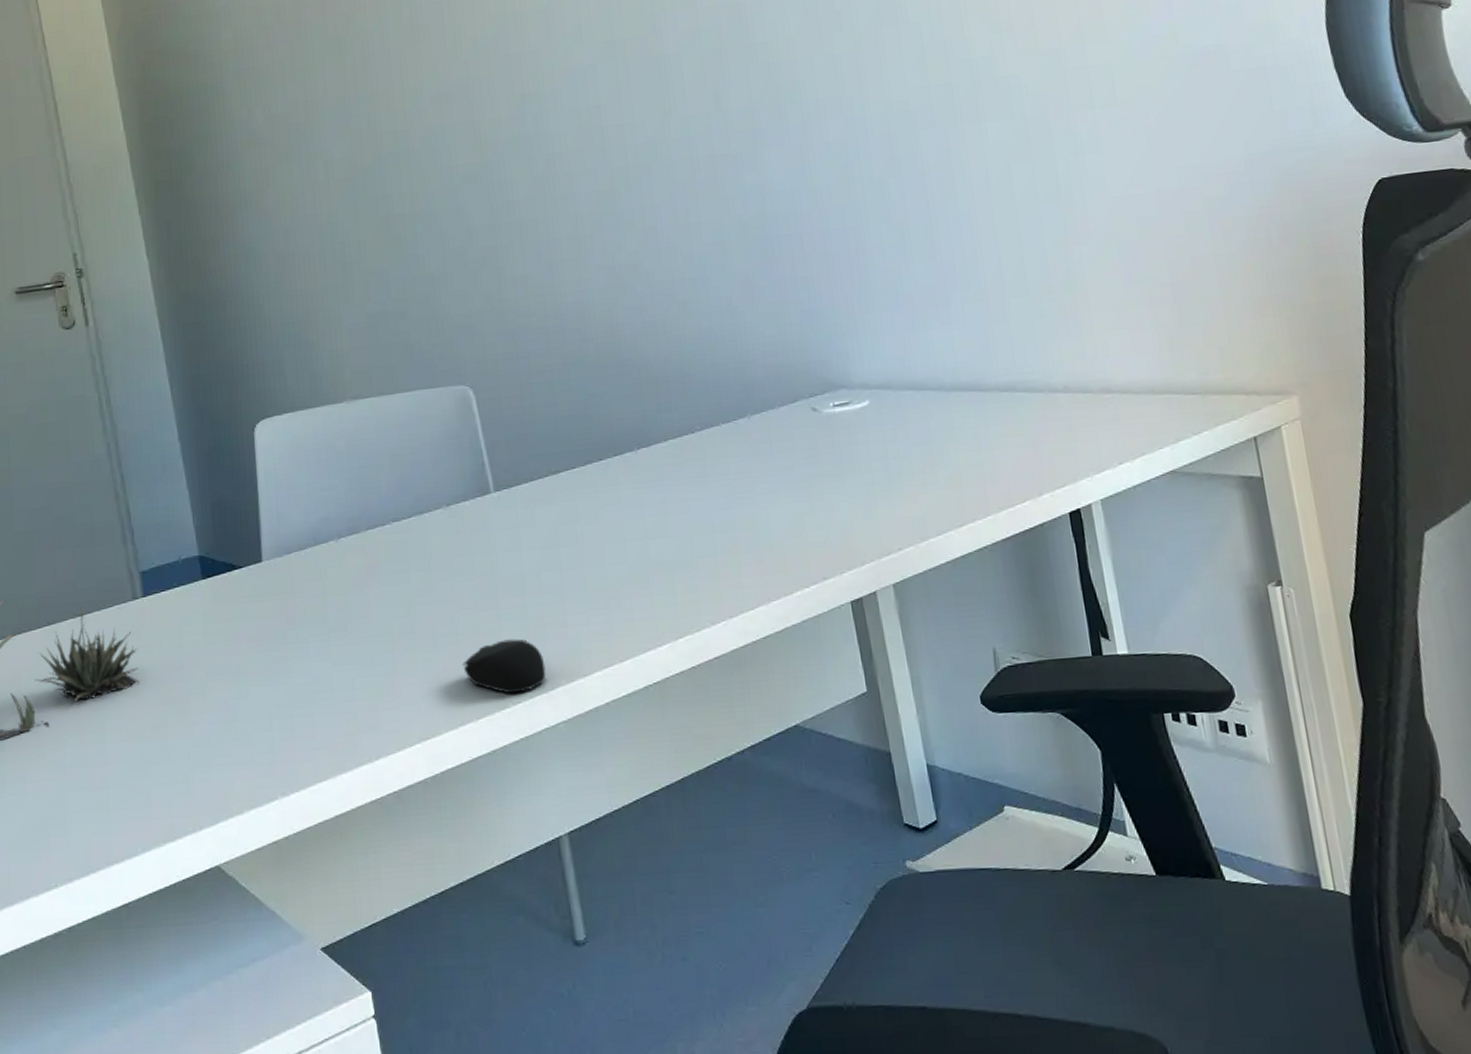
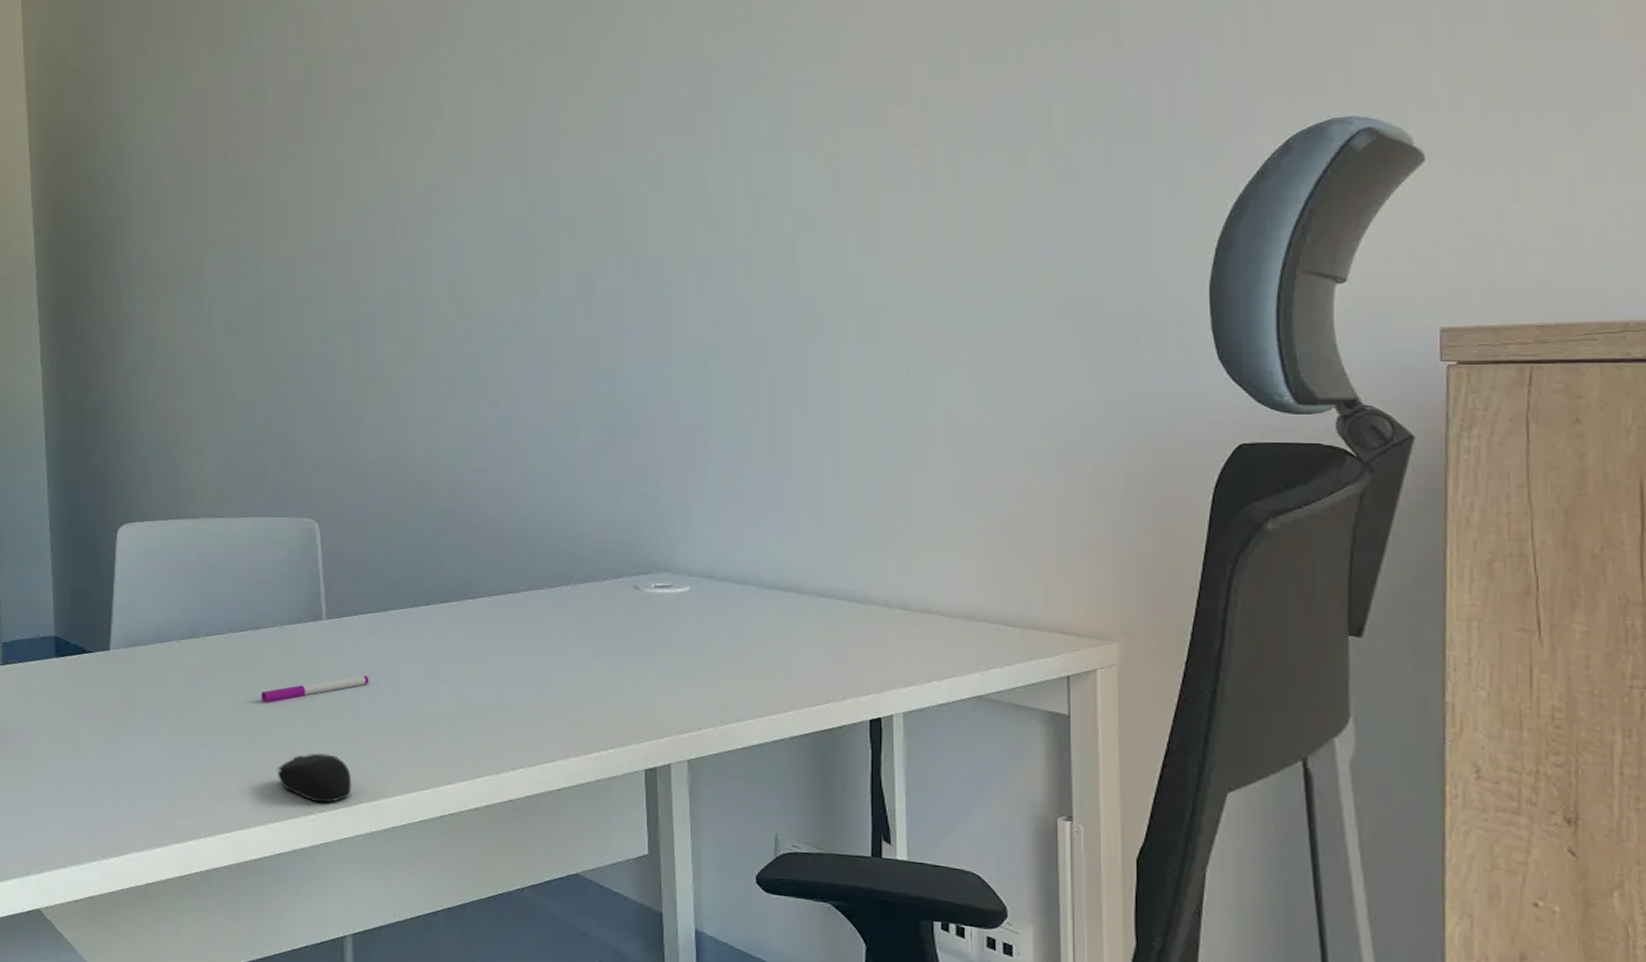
pen: none [435,546,550,594] -> present [261,675,369,703]

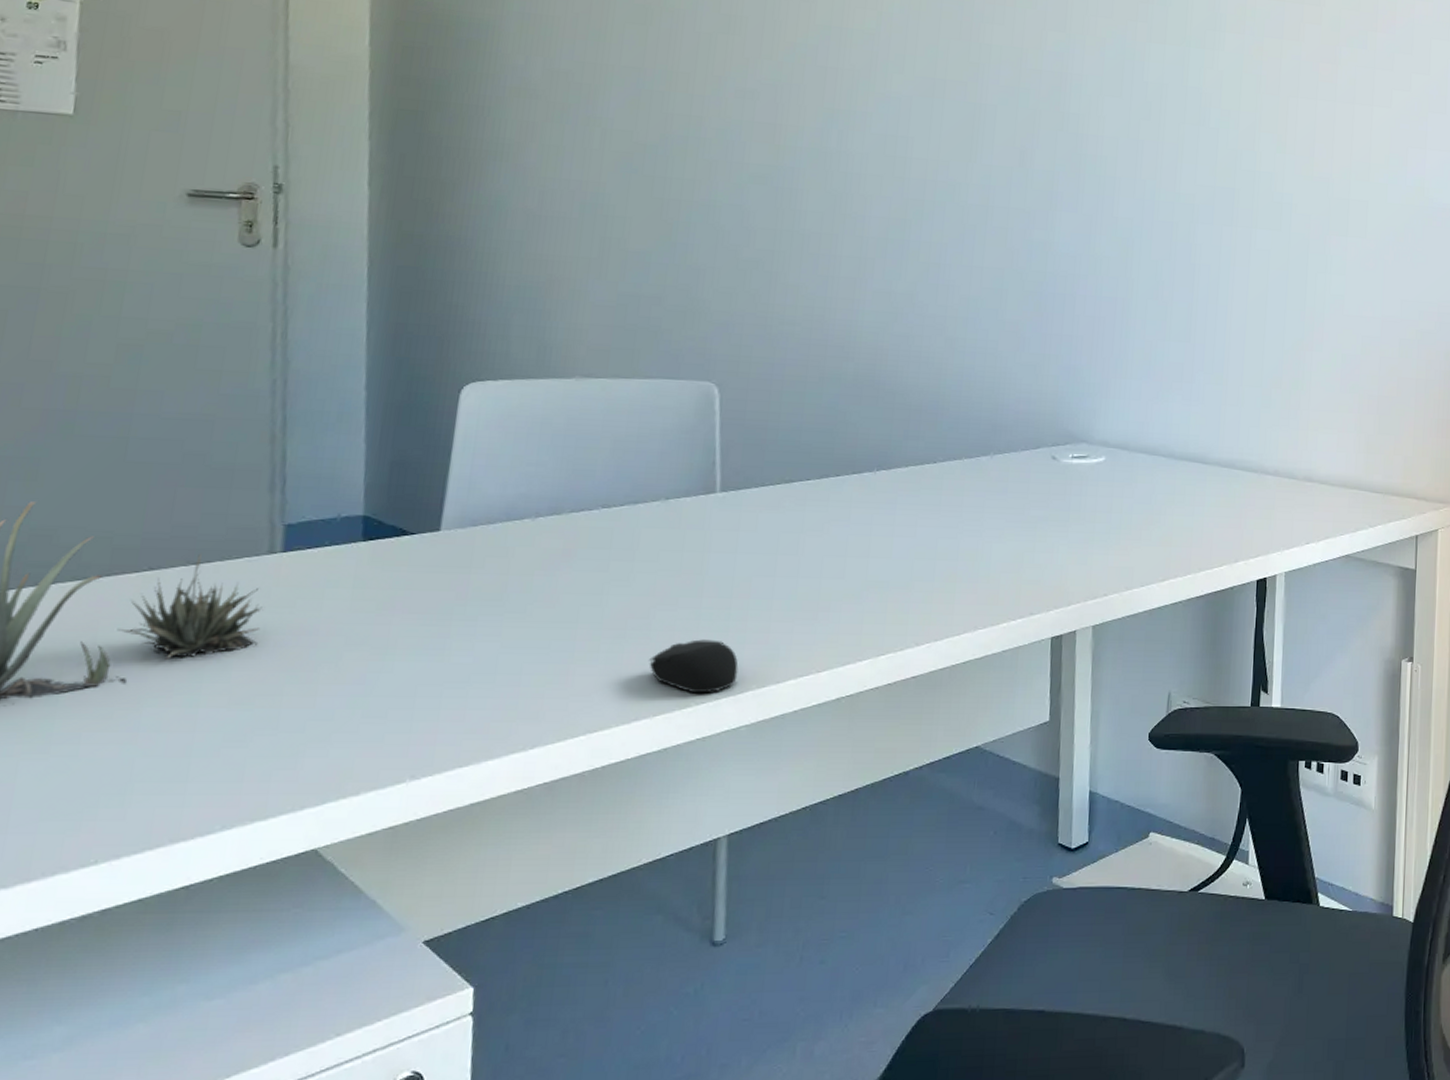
pen: present [261,675,369,703] -> none [635,552,766,587]

